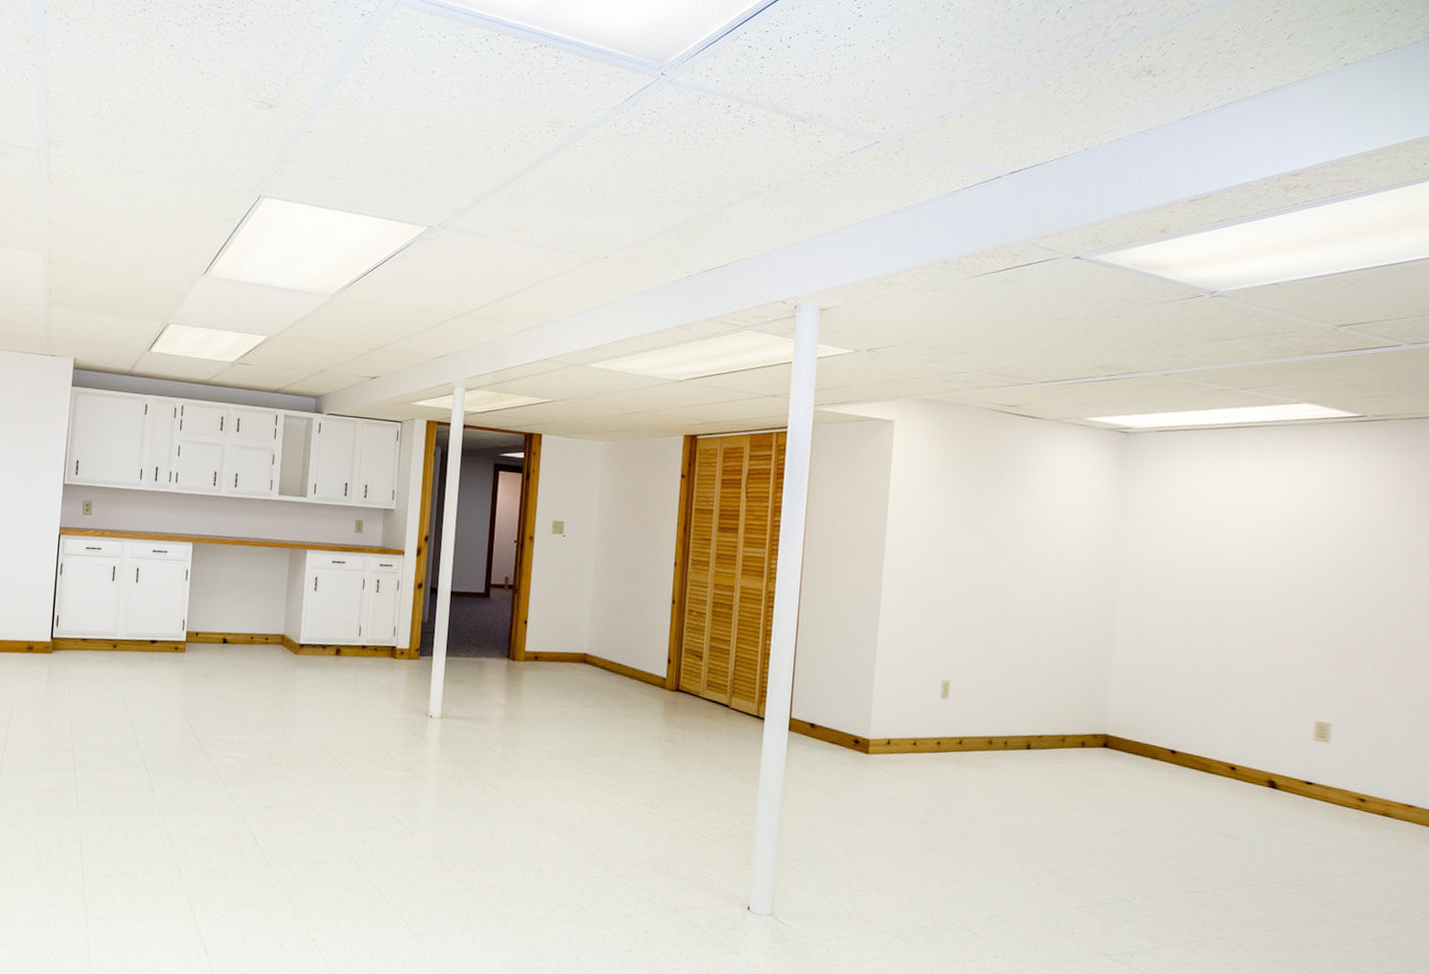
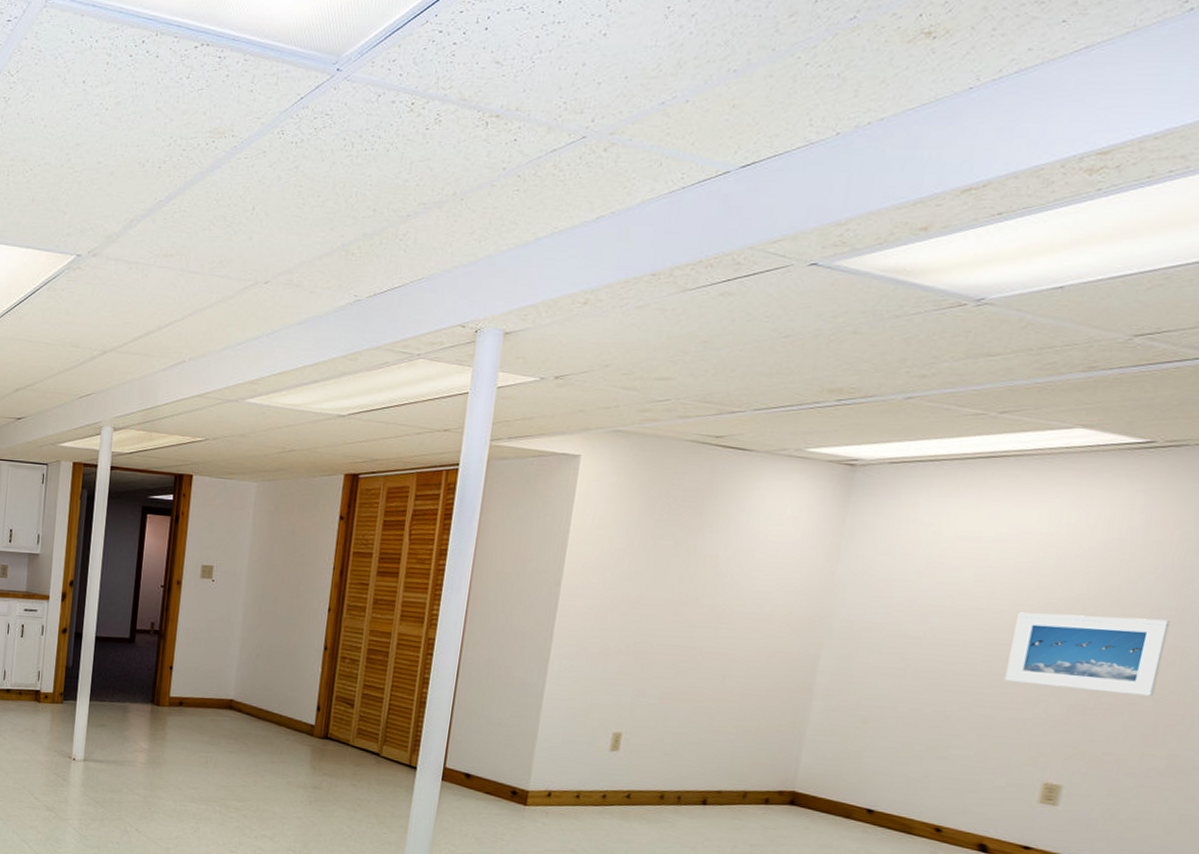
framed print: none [1272,565,1399,640] -> present [1004,612,1171,696]

